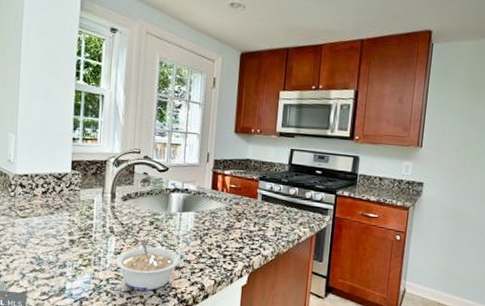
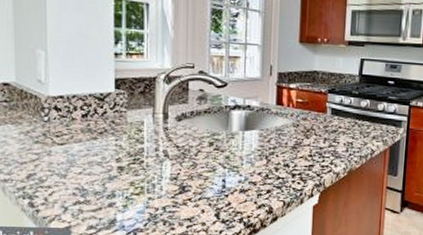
legume: present [115,239,180,291] -> none [171,162,245,218]

